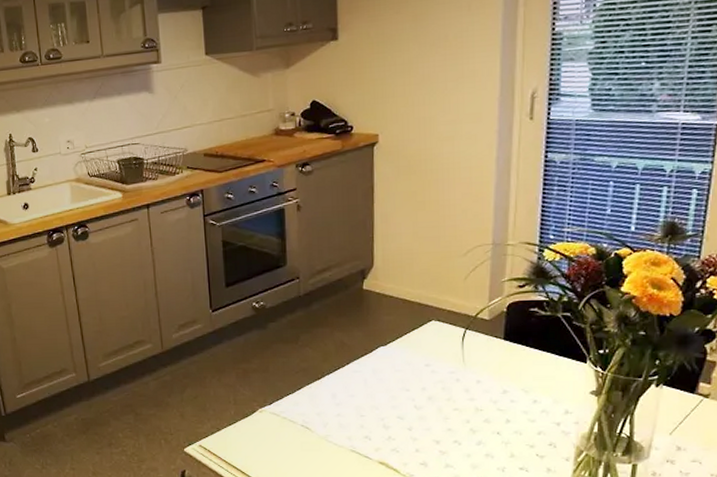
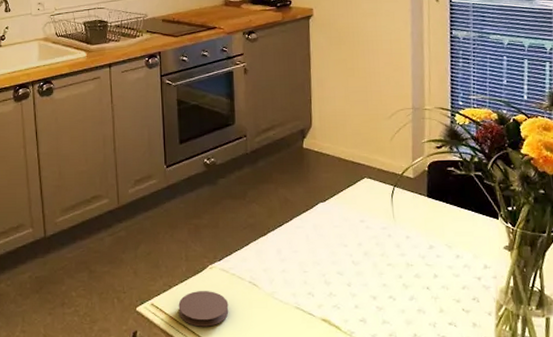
coaster: none [227,434,280,467] -> present [178,291,229,327]

